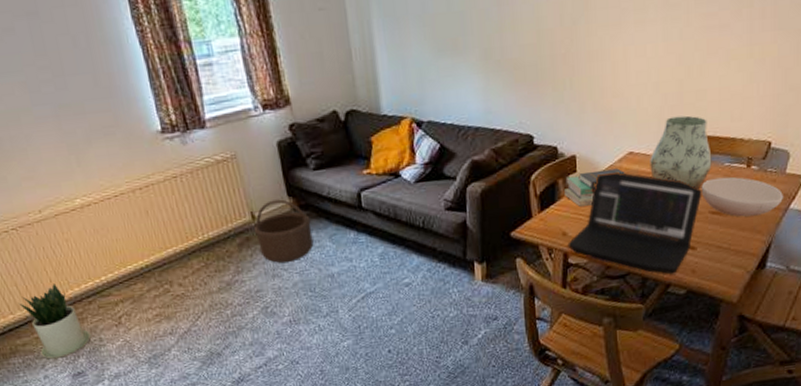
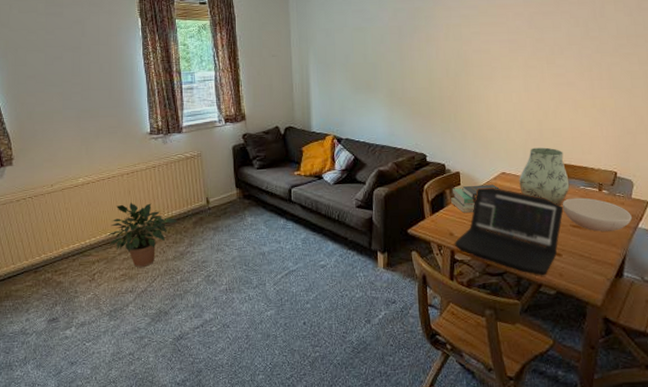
planter: present [20,284,92,359] -> none [21,242,69,305]
potted plant: none [125,224,217,306] -> present [105,203,178,268]
basket: present [253,199,314,263] -> none [207,189,252,240]

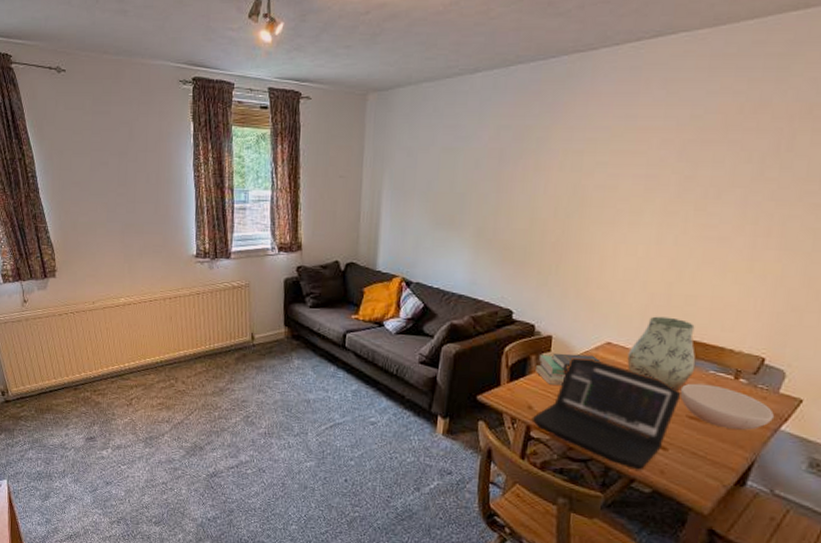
potted plant: present [105,203,178,268] -> none [144,329,219,399]

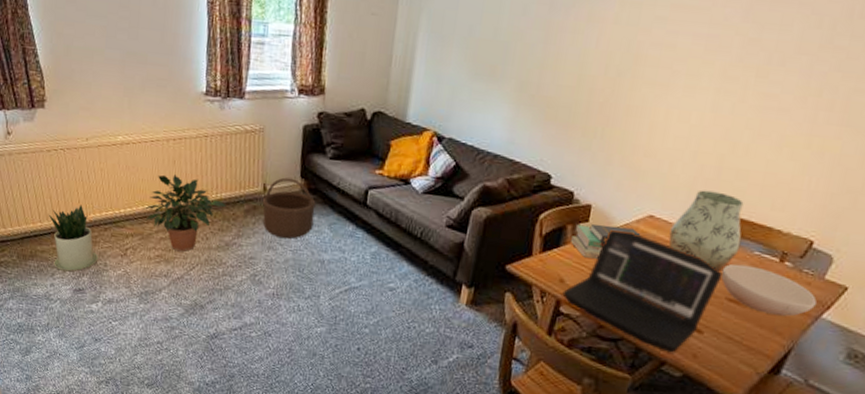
planter: none [62,361,107,422] -> present [49,205,99,272]
potted plant: none [144,329,219,399] -> present [142,174,226,252]
basket: none [251,326,299,382] -> present [262,177,316,239]

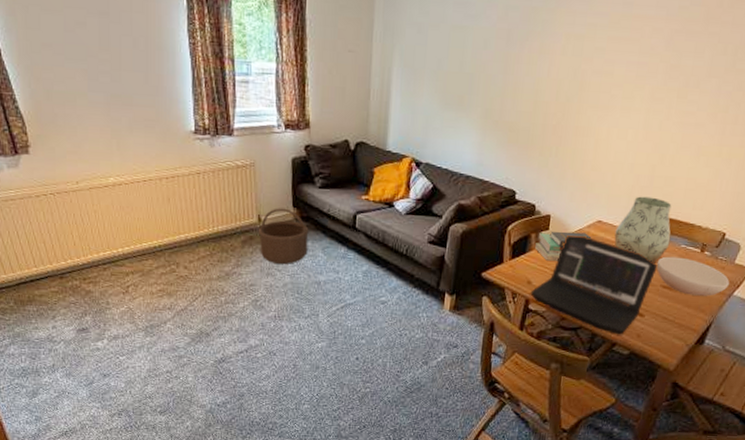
planter: present [49,205,99,272] -> none [44,247,100,313]
potted plant: present [142,174,226,252] -> none [140,212,224,285]

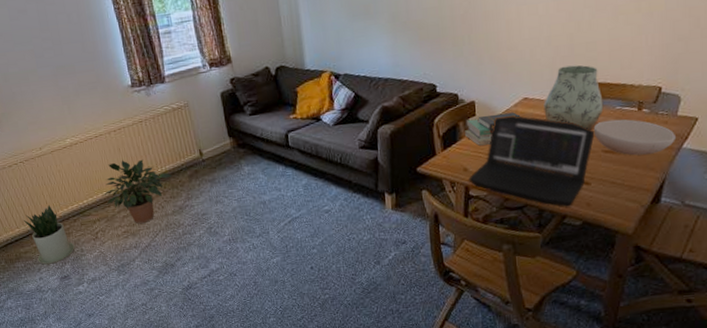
planter: none [44,247,100,313] -> present [24,205,75,265]
potted plant: none [140,212,224,285] -> present [102,159,172,225]
basket: present [258,208,309,264] -> none [201,139,249,191]

